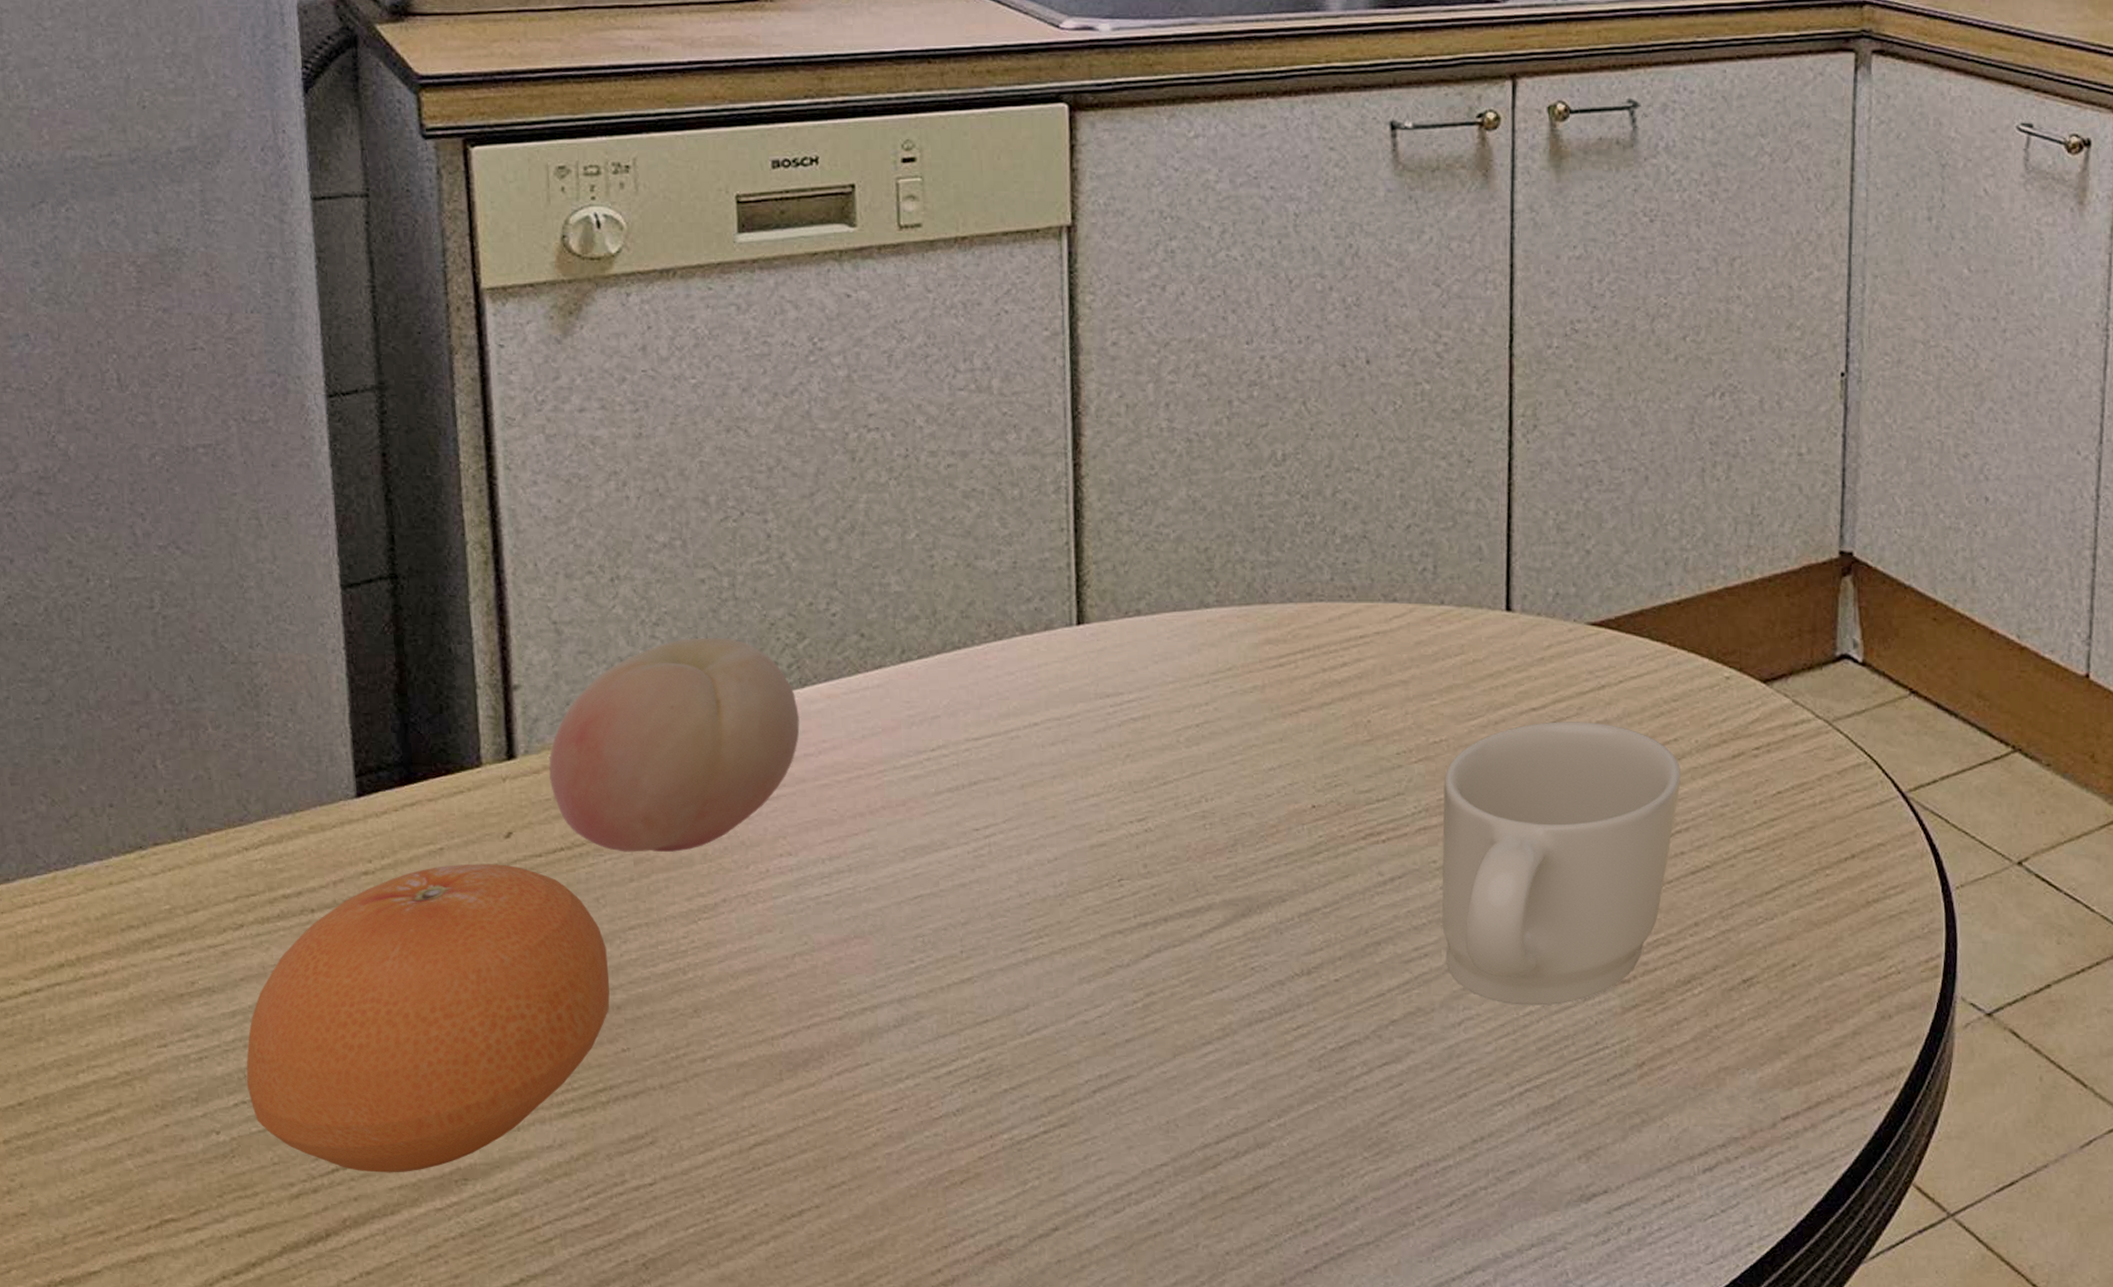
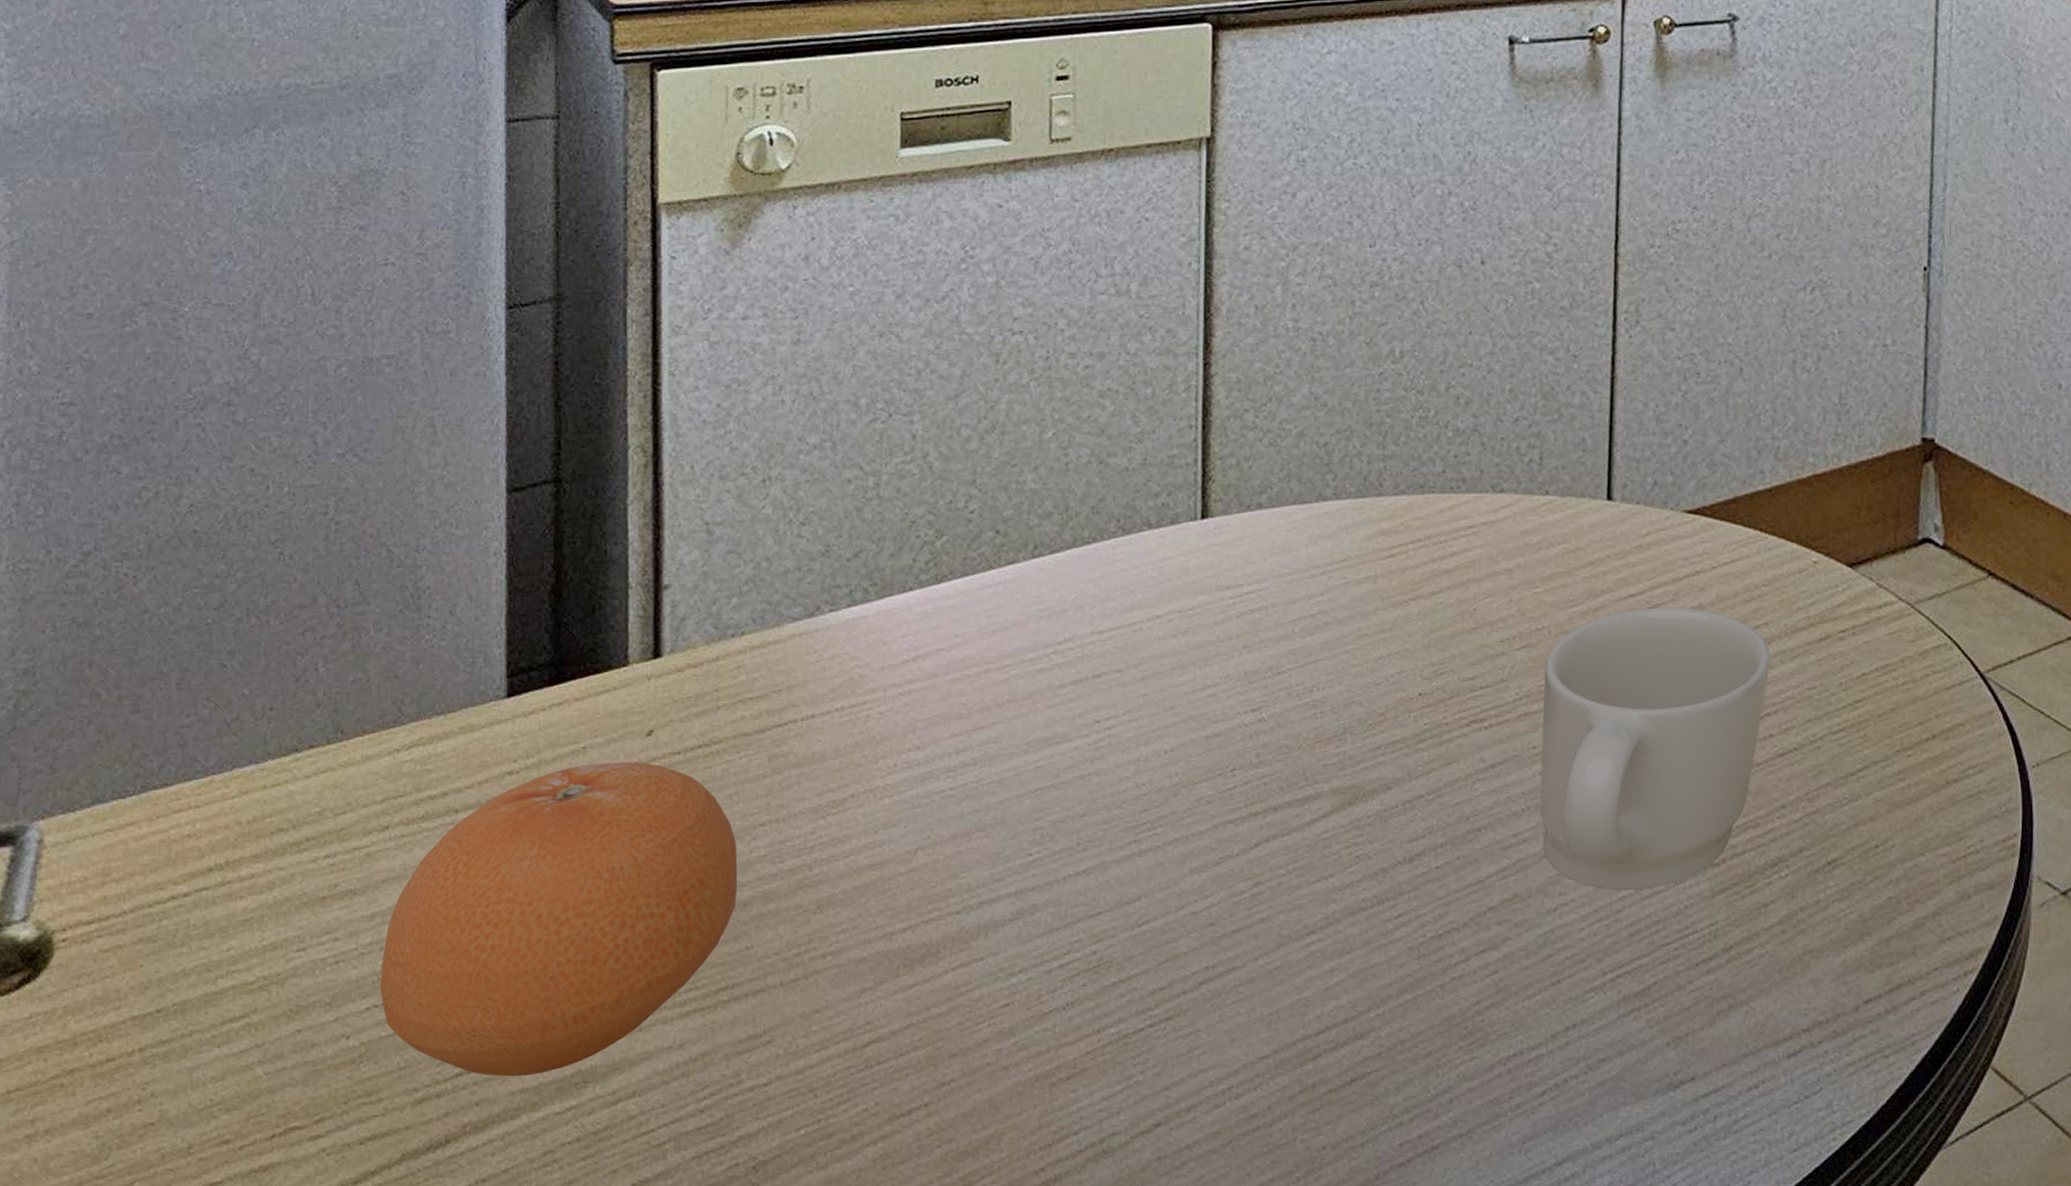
fruit: present [549,637,800,852] -> none [693,536,934,749]

